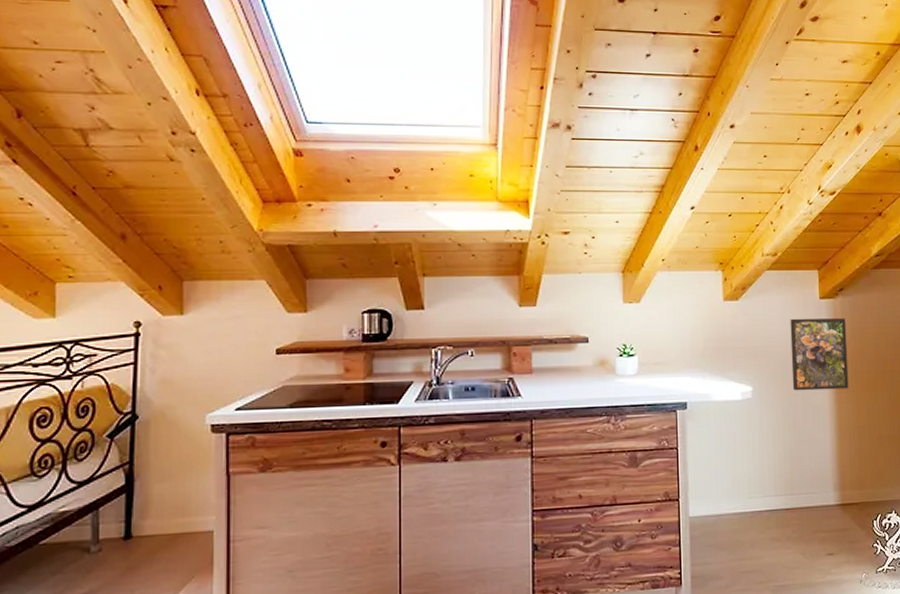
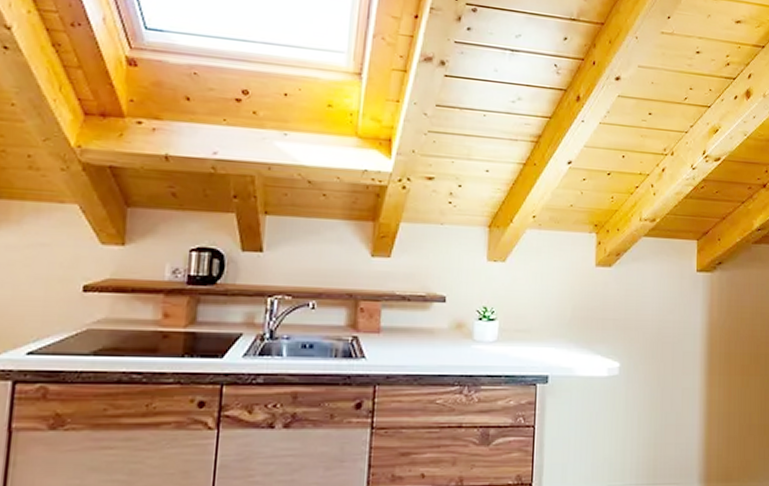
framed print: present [790,317,849,391] -> none [662,290,723,371]

